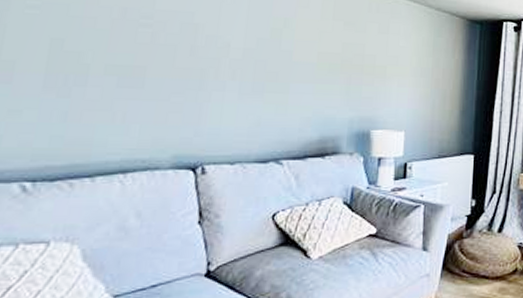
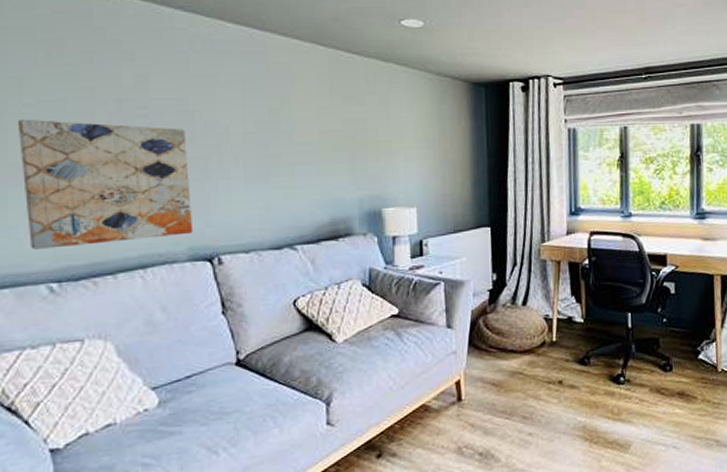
wall art: none [9,18,186,147] -> present [17,118,194,250]

